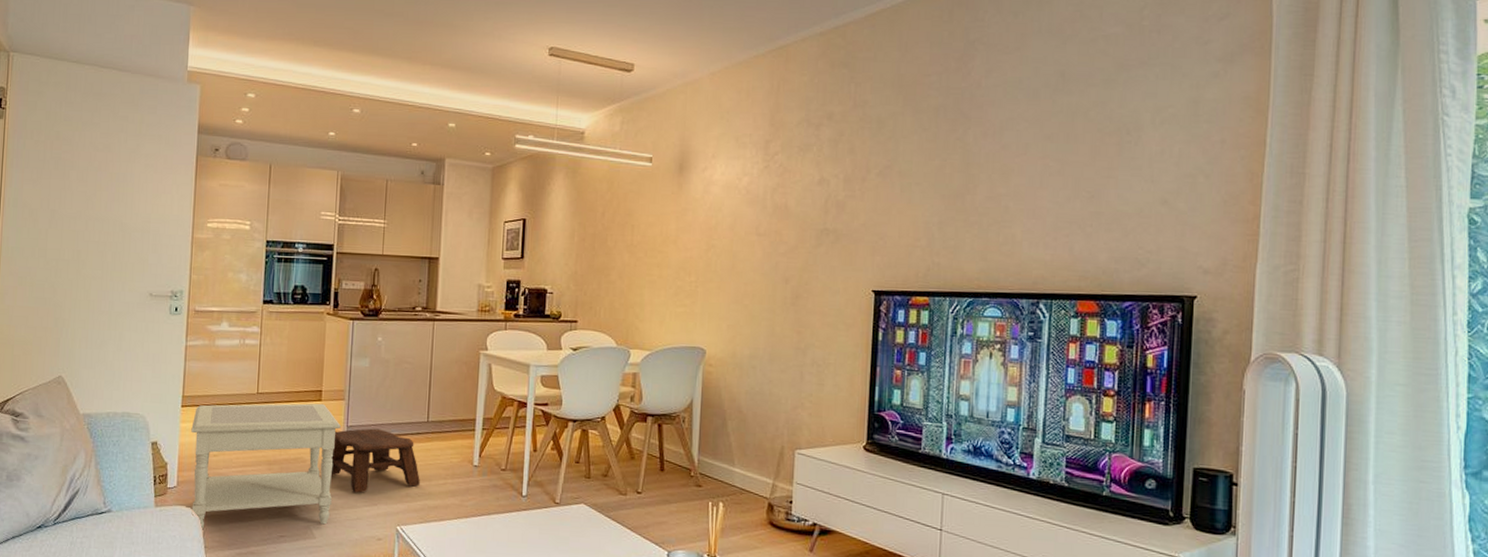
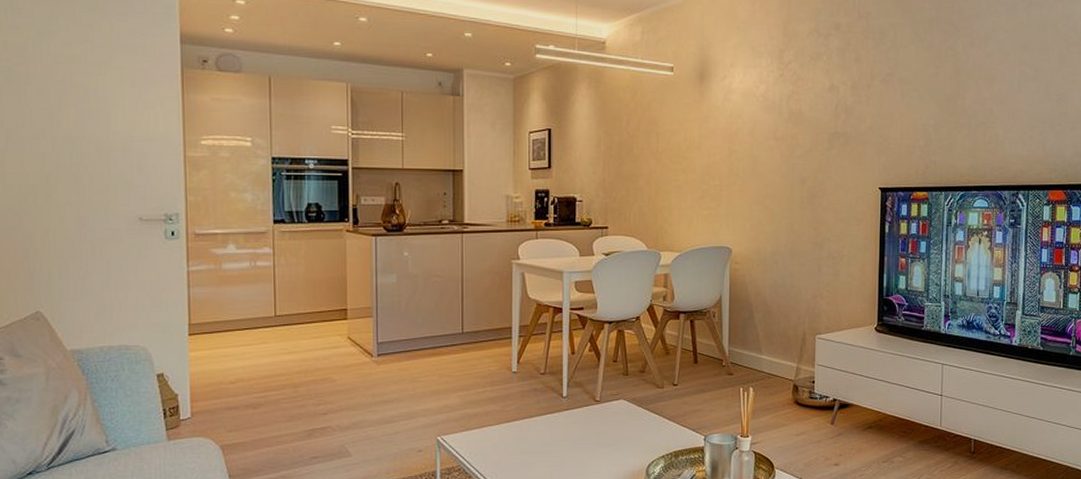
side table: present [191,403,341,529] -> none [202,322,370,458]
stool: present [330,428,420,493] -> none [362,343,458,408]

